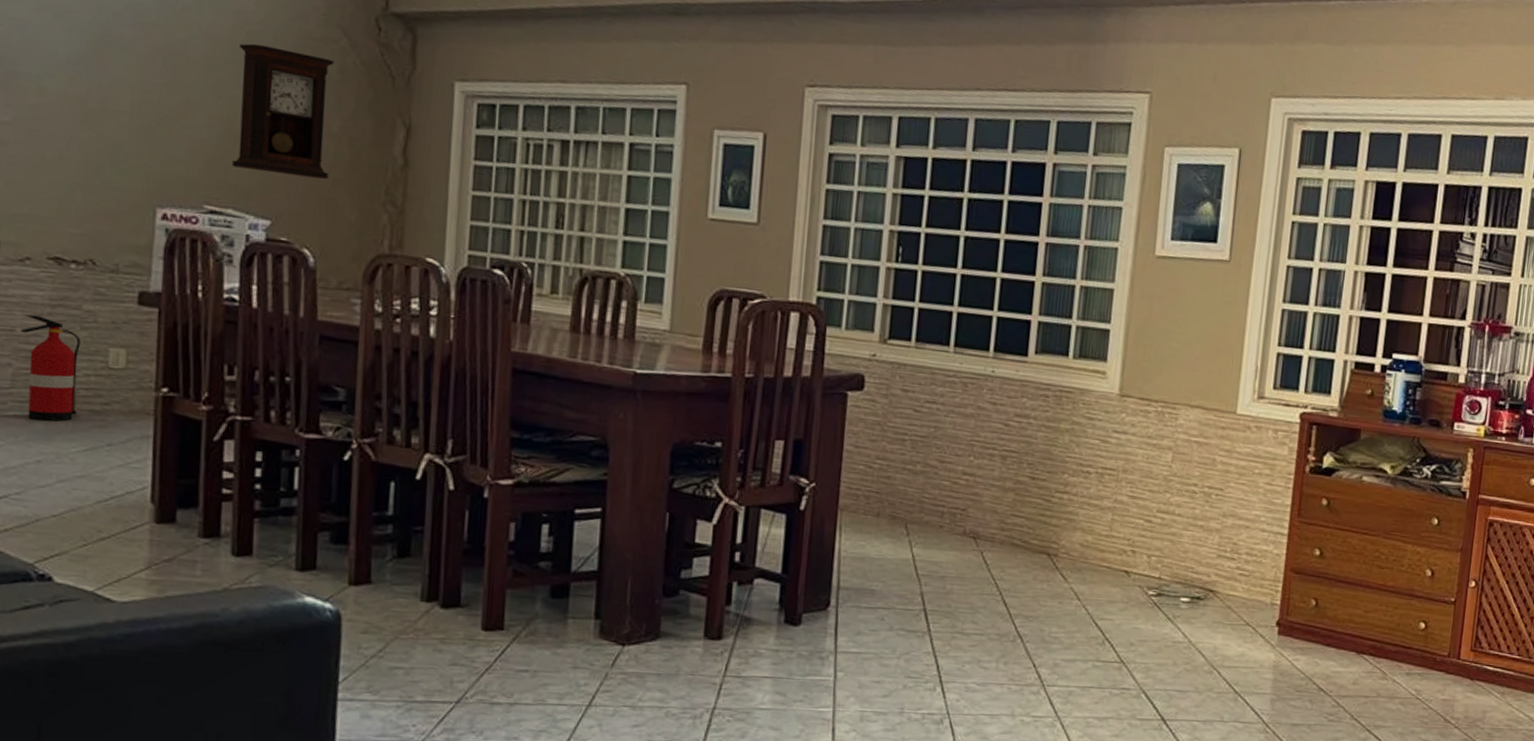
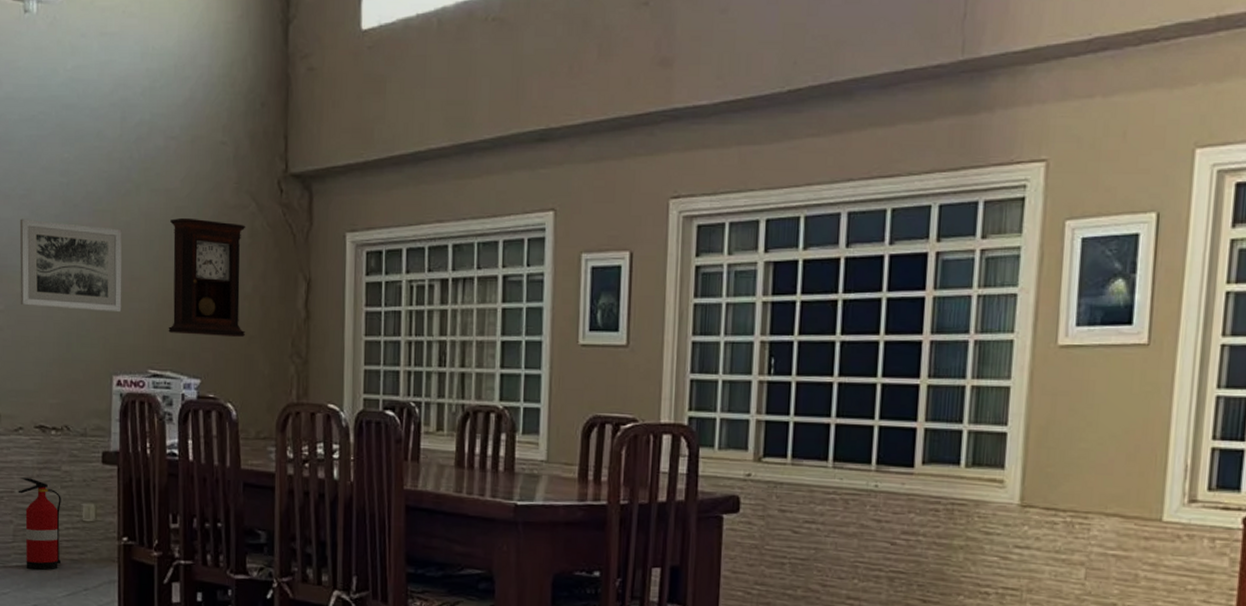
wall art: none [33,21,176,139] -> present [19,218,122,313]

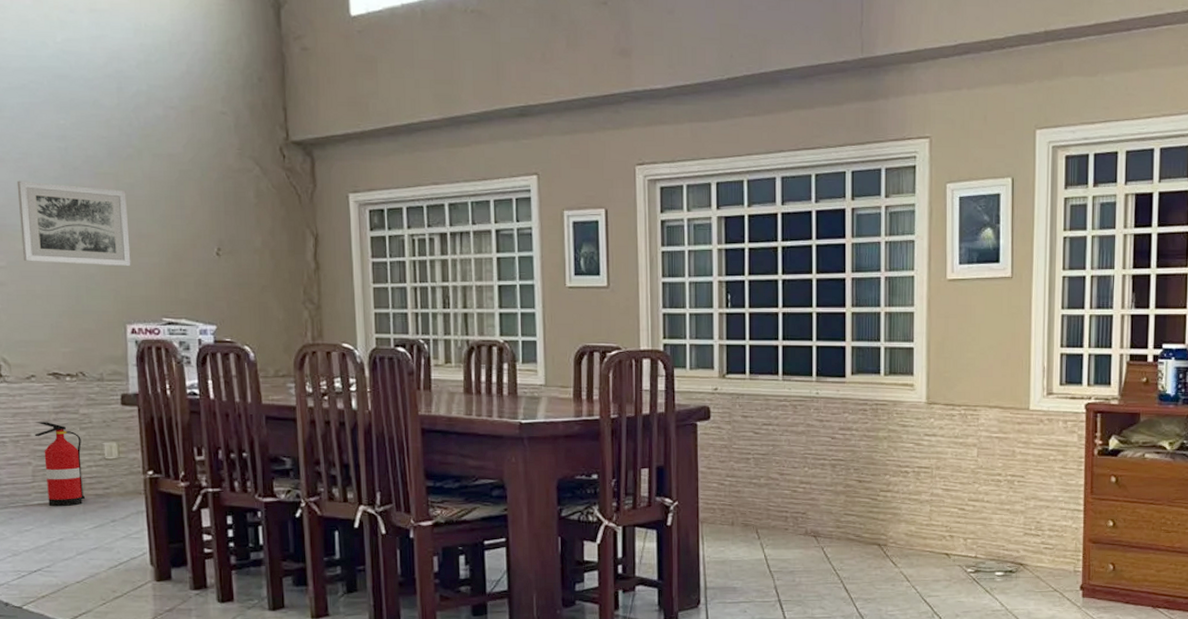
pendulum clock: present [168,217,246,338] -> none [175,180,257,287]

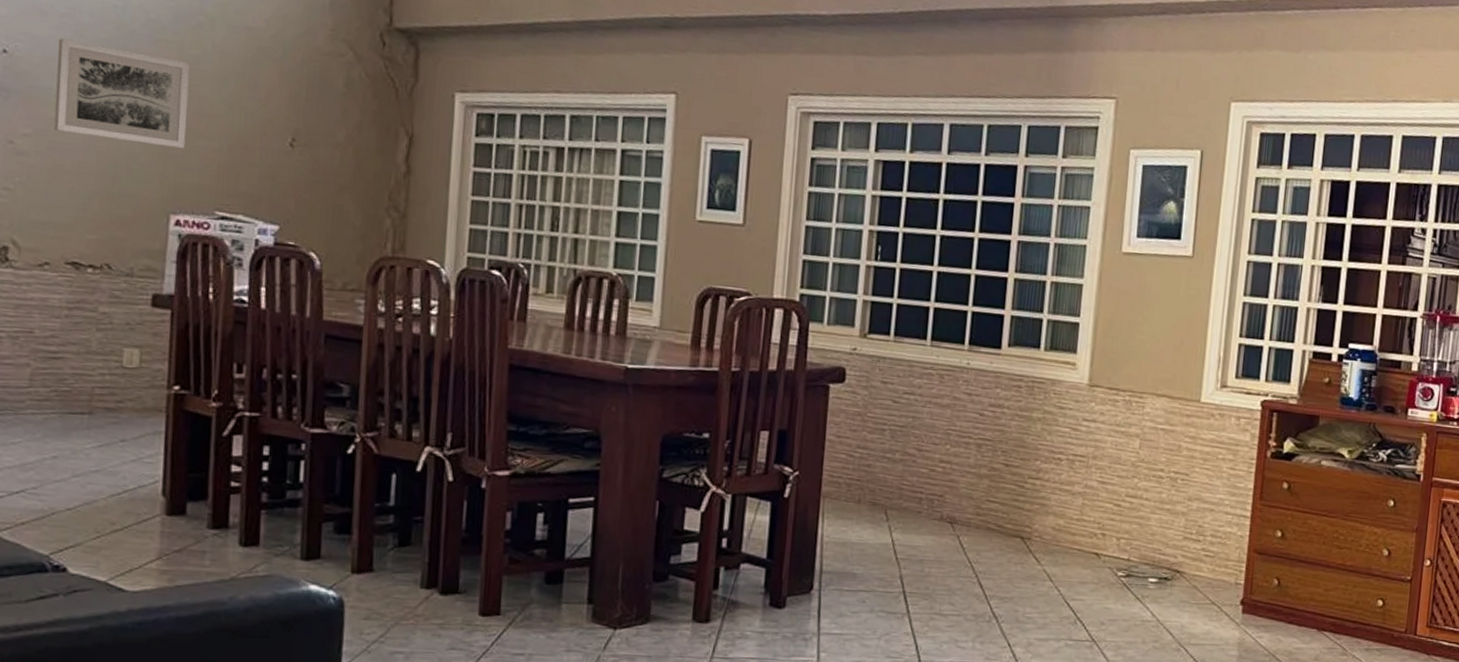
fire extinguisher: present [34,422,85,506] -> none [38,317,96,419]

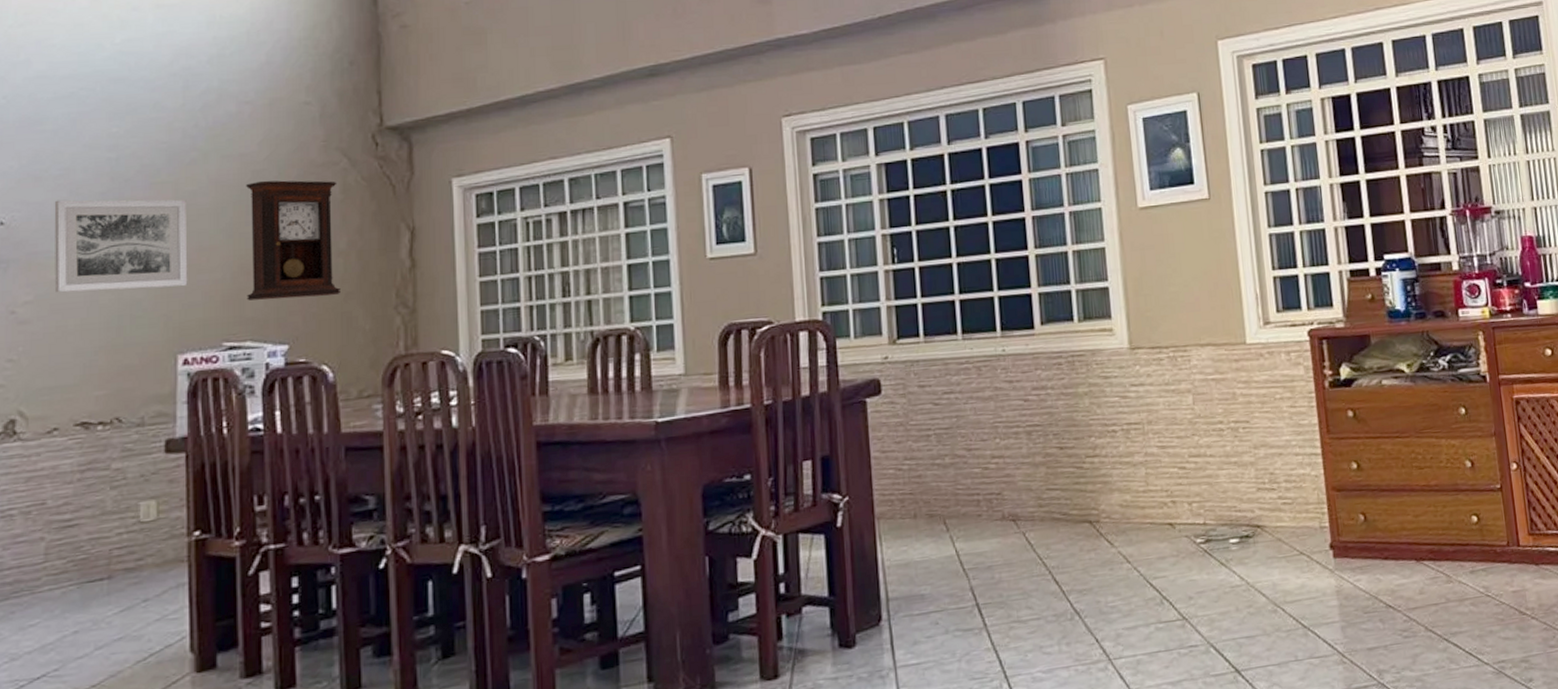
pendulum clock: none [242,58,341,186] -> present [246,180,340,301]

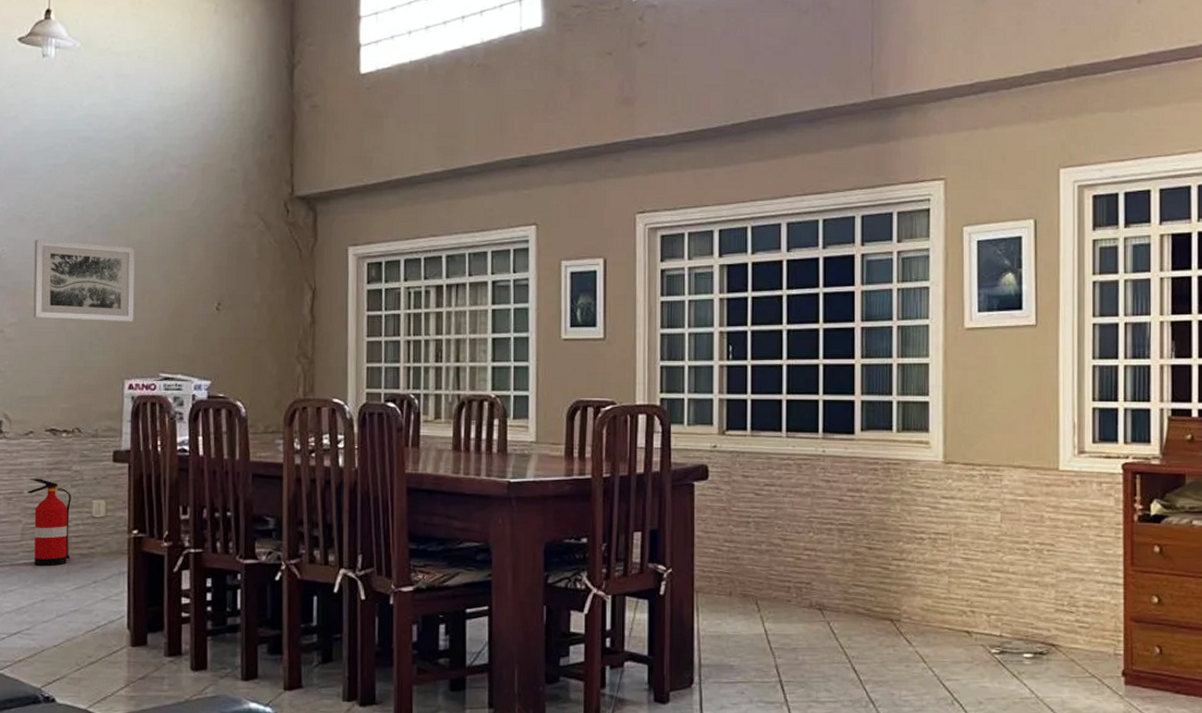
fire extinguisher: none [51,483,111,590] -> present [27,478,71,566]
pendulum clock: present [246,180,340,301] -> none [179,236,255,342]

